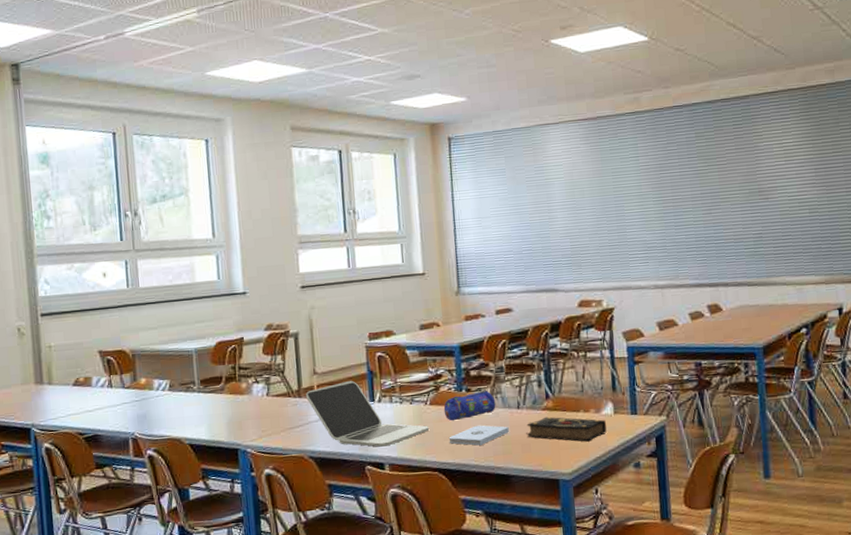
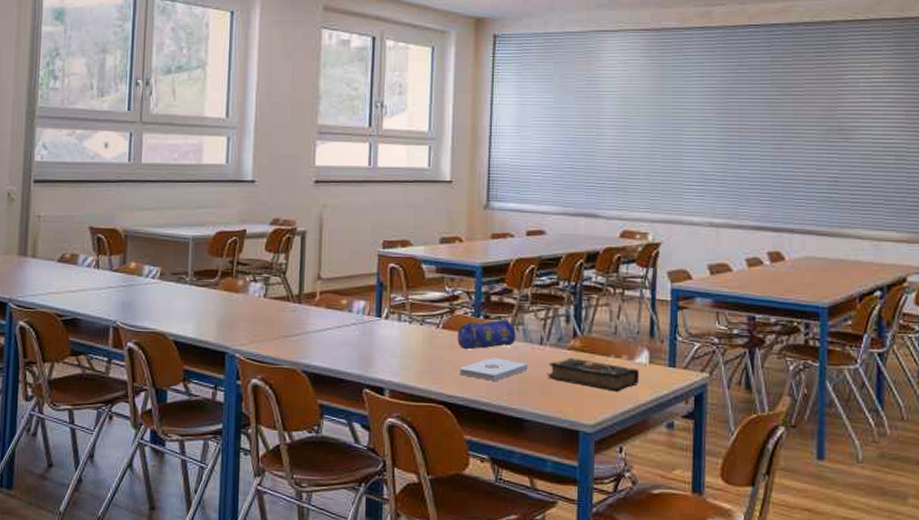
laptop: present [306,380,429,447] -> none [307,290,438,369]

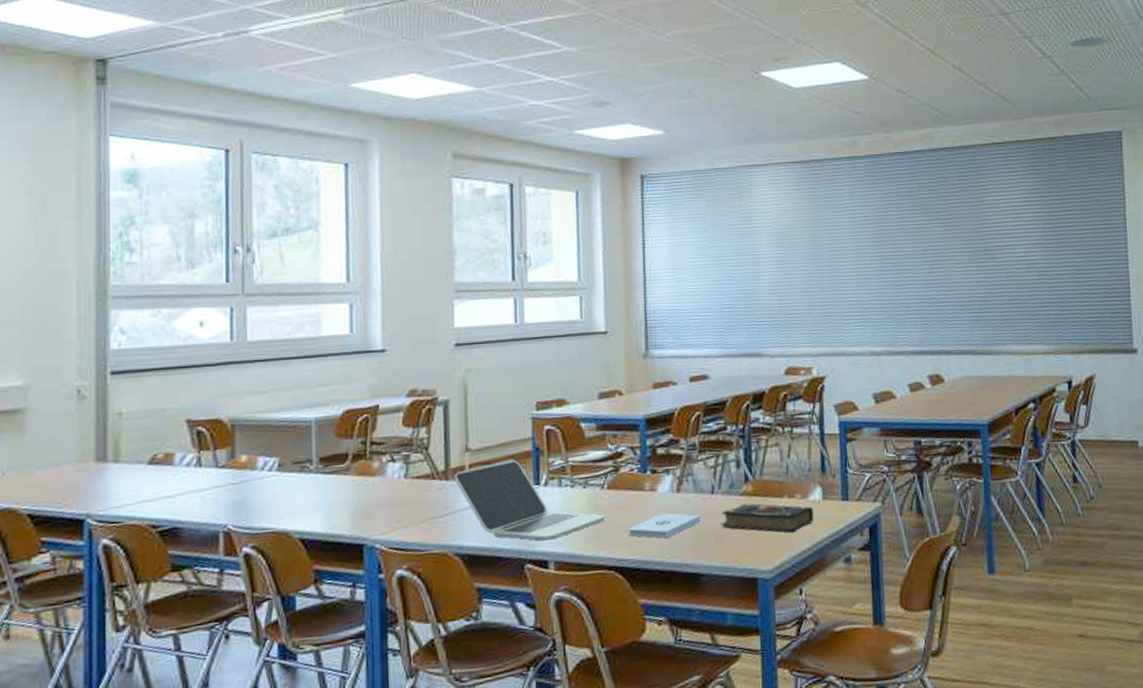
laptop: none [307,290,438,369] -> present [454,459,604,541]
pencil case: present [457,319,516,350] -> none [623,471,686,509]

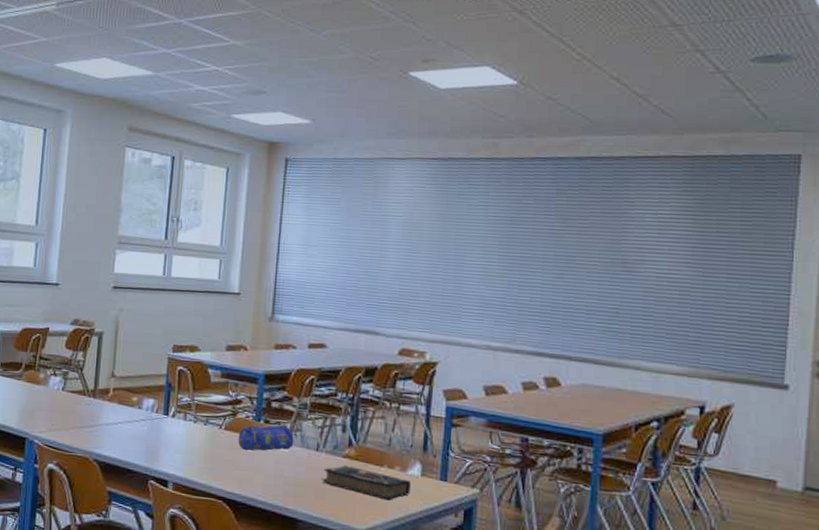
laptop: present [454,459,604,541] -> none [100,389,219,464]
pencil case: none [623,471,686,509] -> present [238,424,294,451]
notepad: present [628,513,701,538] -> none [238,460,304,482]

